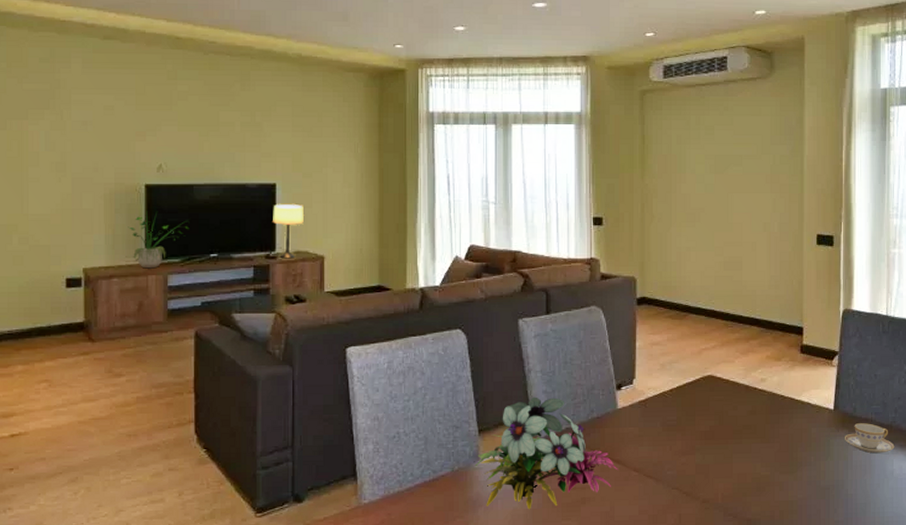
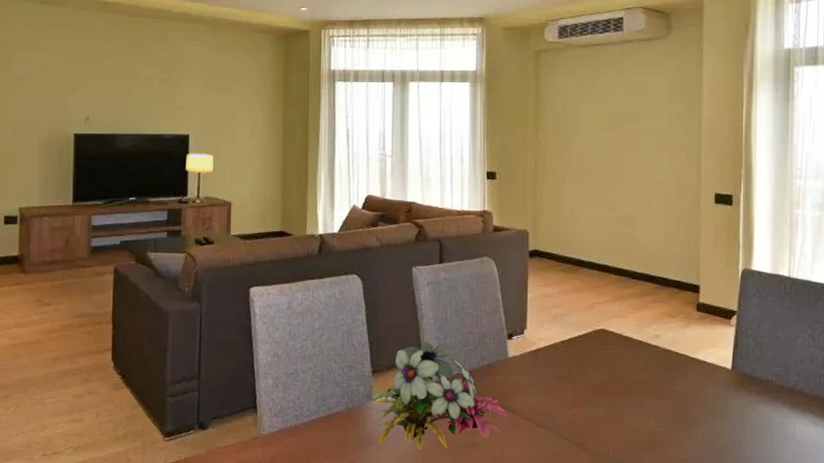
potted plant: present [128,211,190,269] -> none [58,157,112,210]
teacup: present [845,423,895,454] -> none [743,384,797,417]

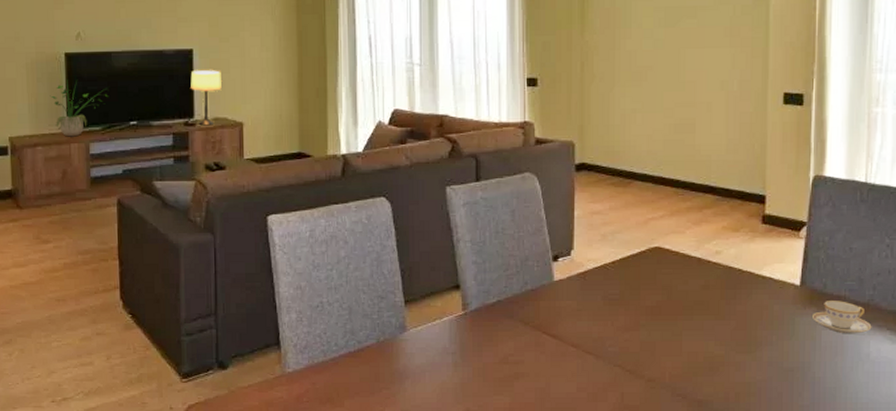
potted plant: none [58,157,112,210] -> present [50,79,109,137]
flower arrangement: present [368,342,508,451] -> none [401,267,554,384]
teacup: none [743,384,797,417] -> present [813,301,872,334]

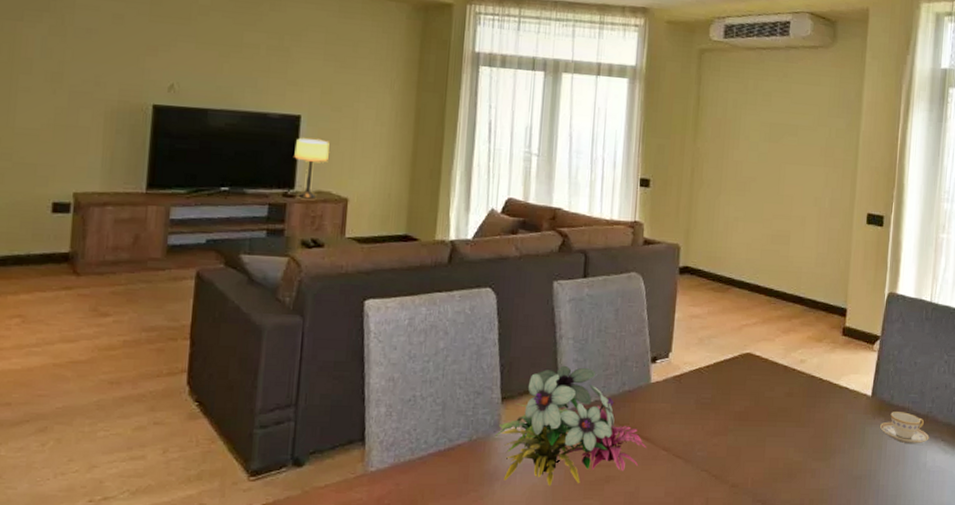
potted plant: present [50,79,109,137] -> none [129,134,201,199]
flower arrangement: none [401,267,554,384] -> present [495,365,647,486]

